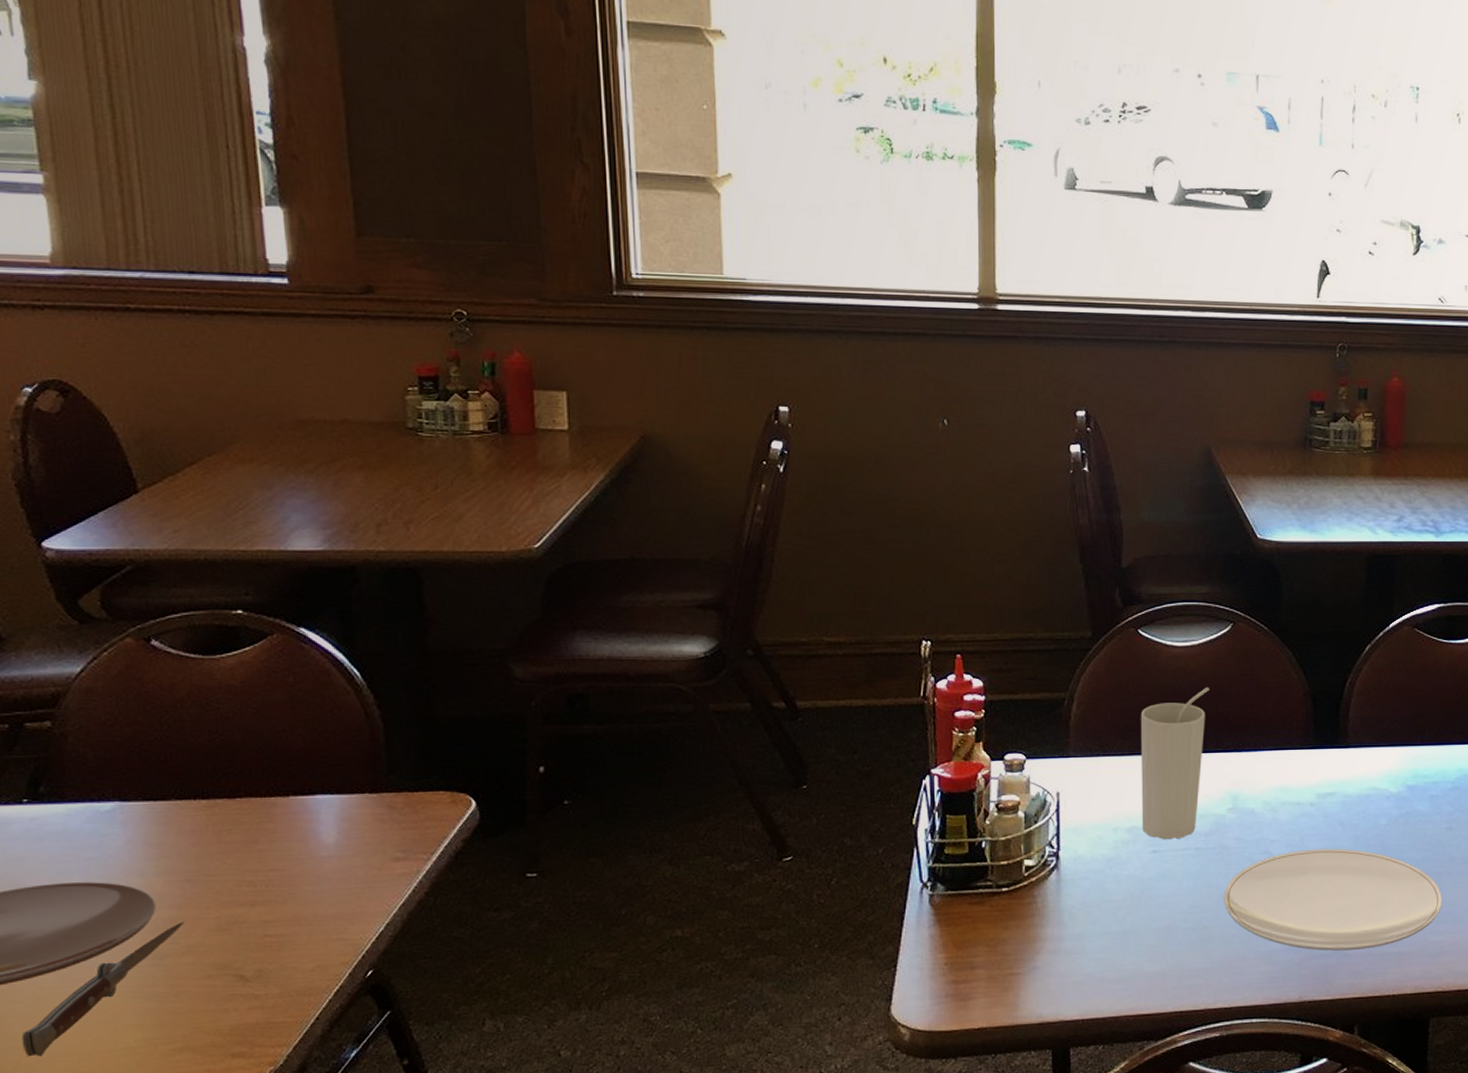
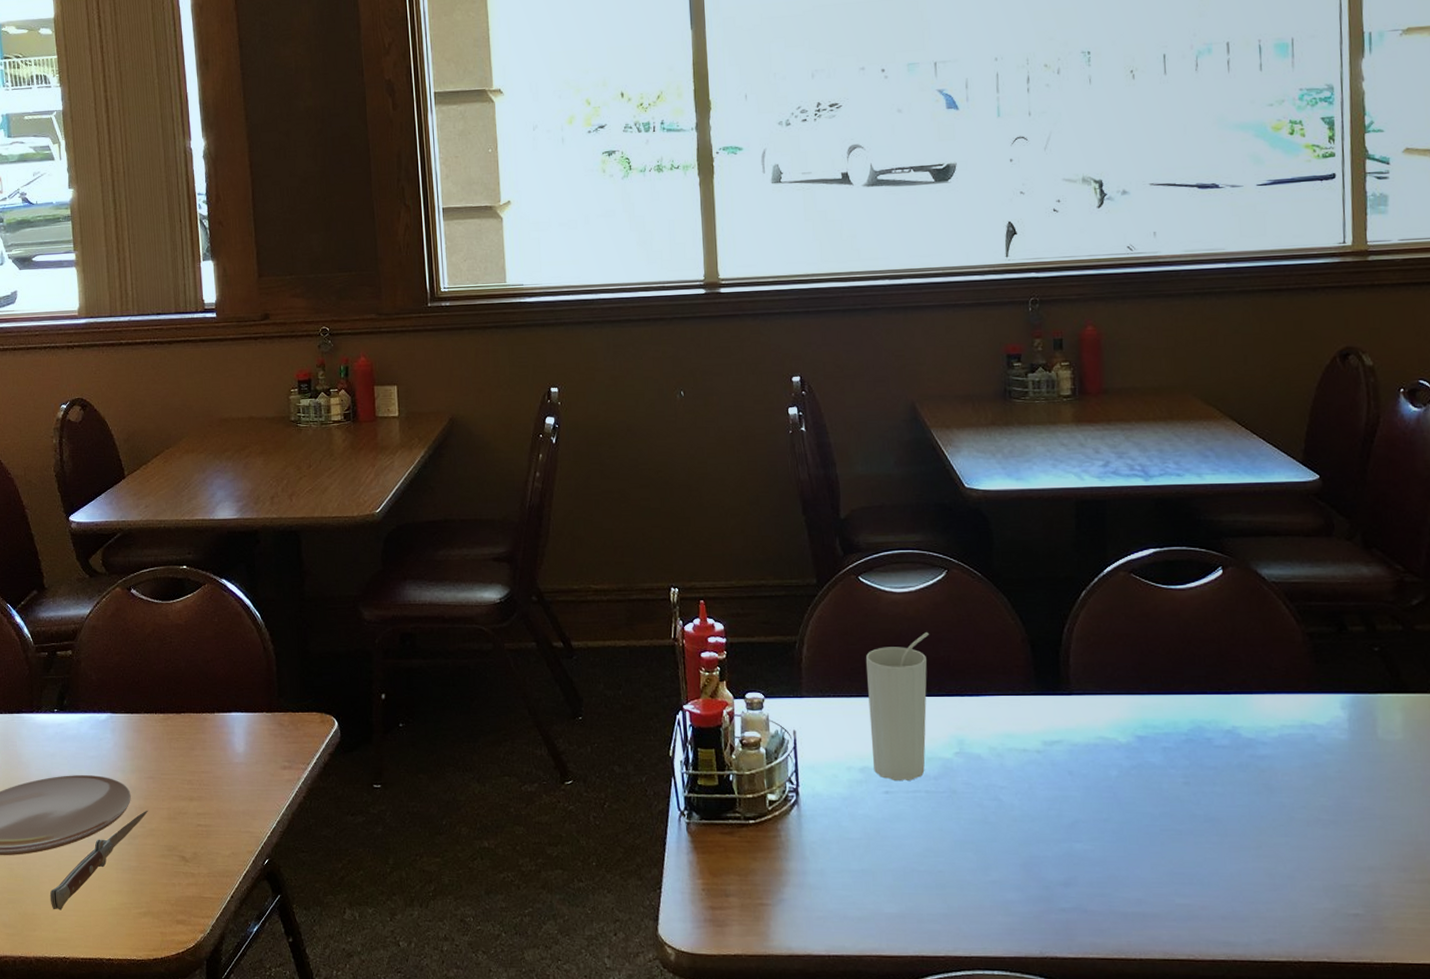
plate: present [1224,848,1443,951] -> none [956,798,1187,907]

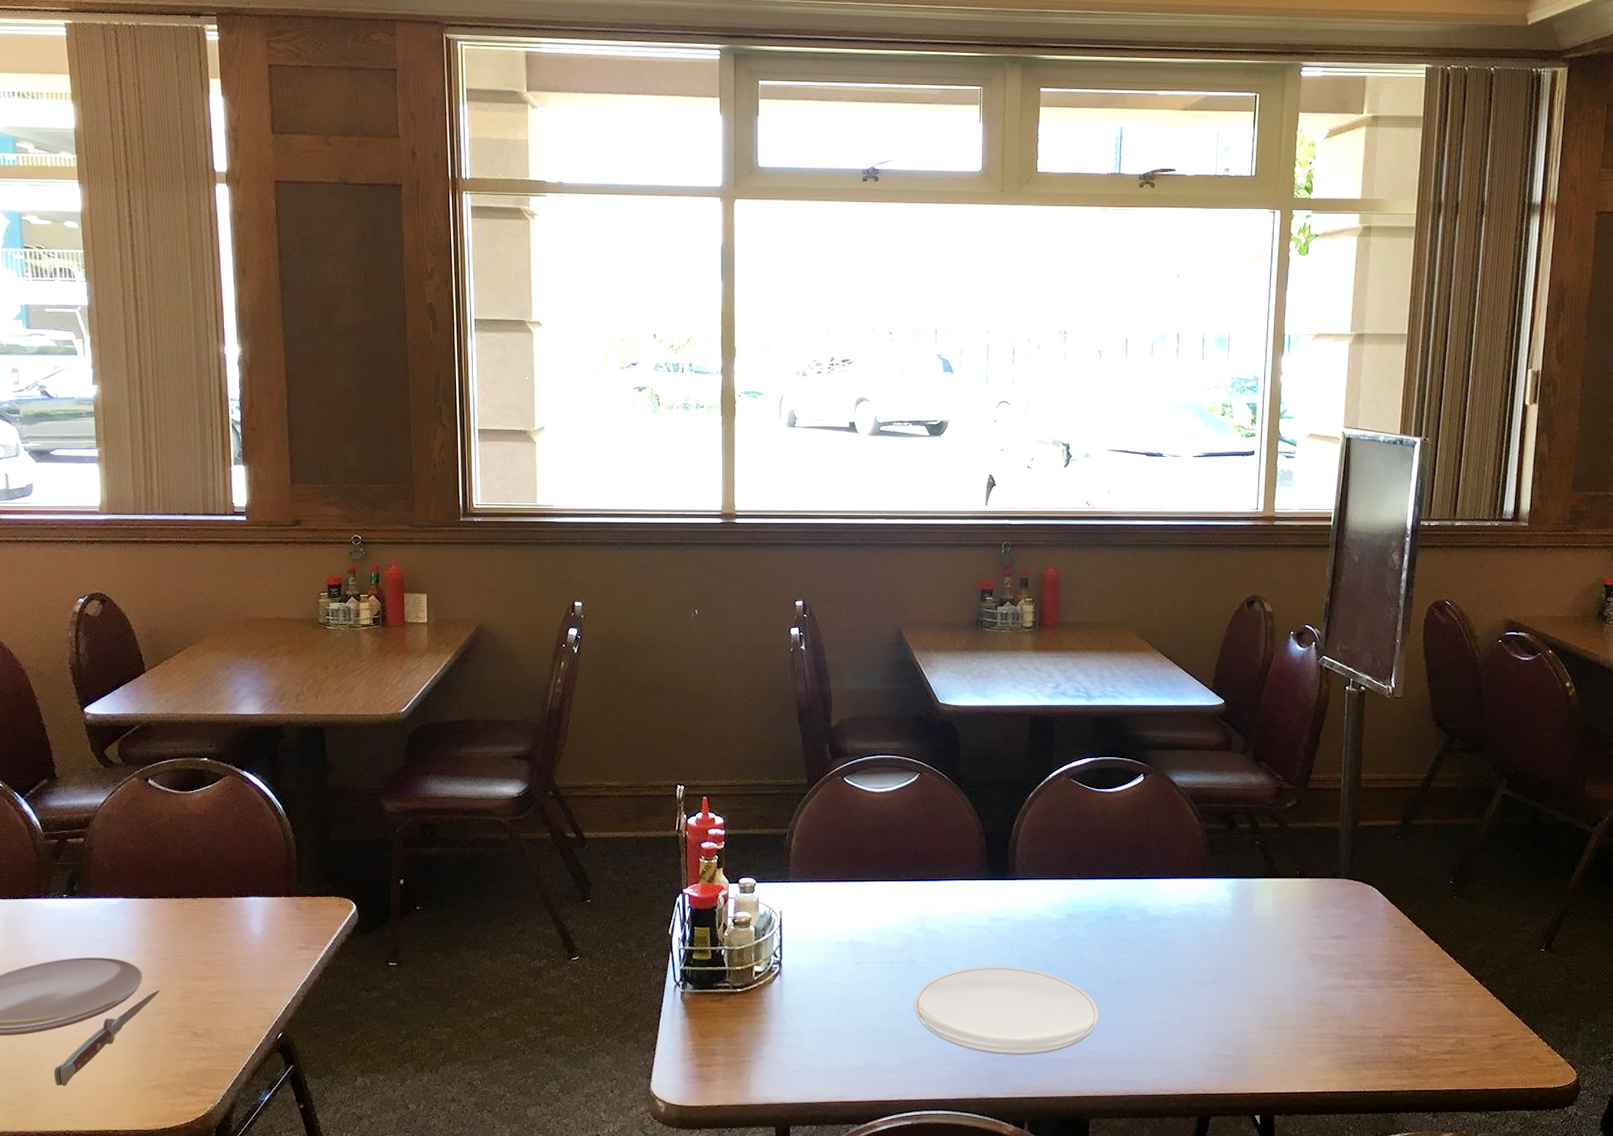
cup: present [865,631,930,782] -> none [845,825,902,954]
plate: none [956,798,1187,907] -> present [914,966,1099,1055]

